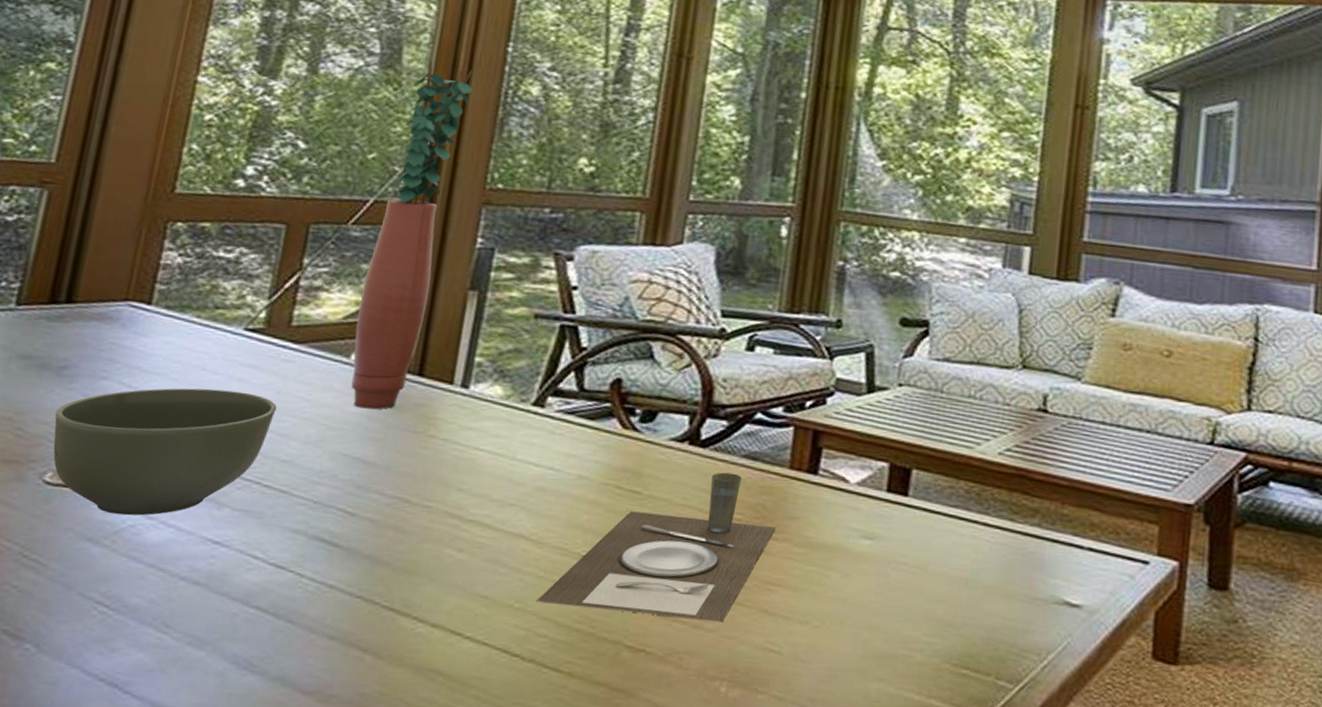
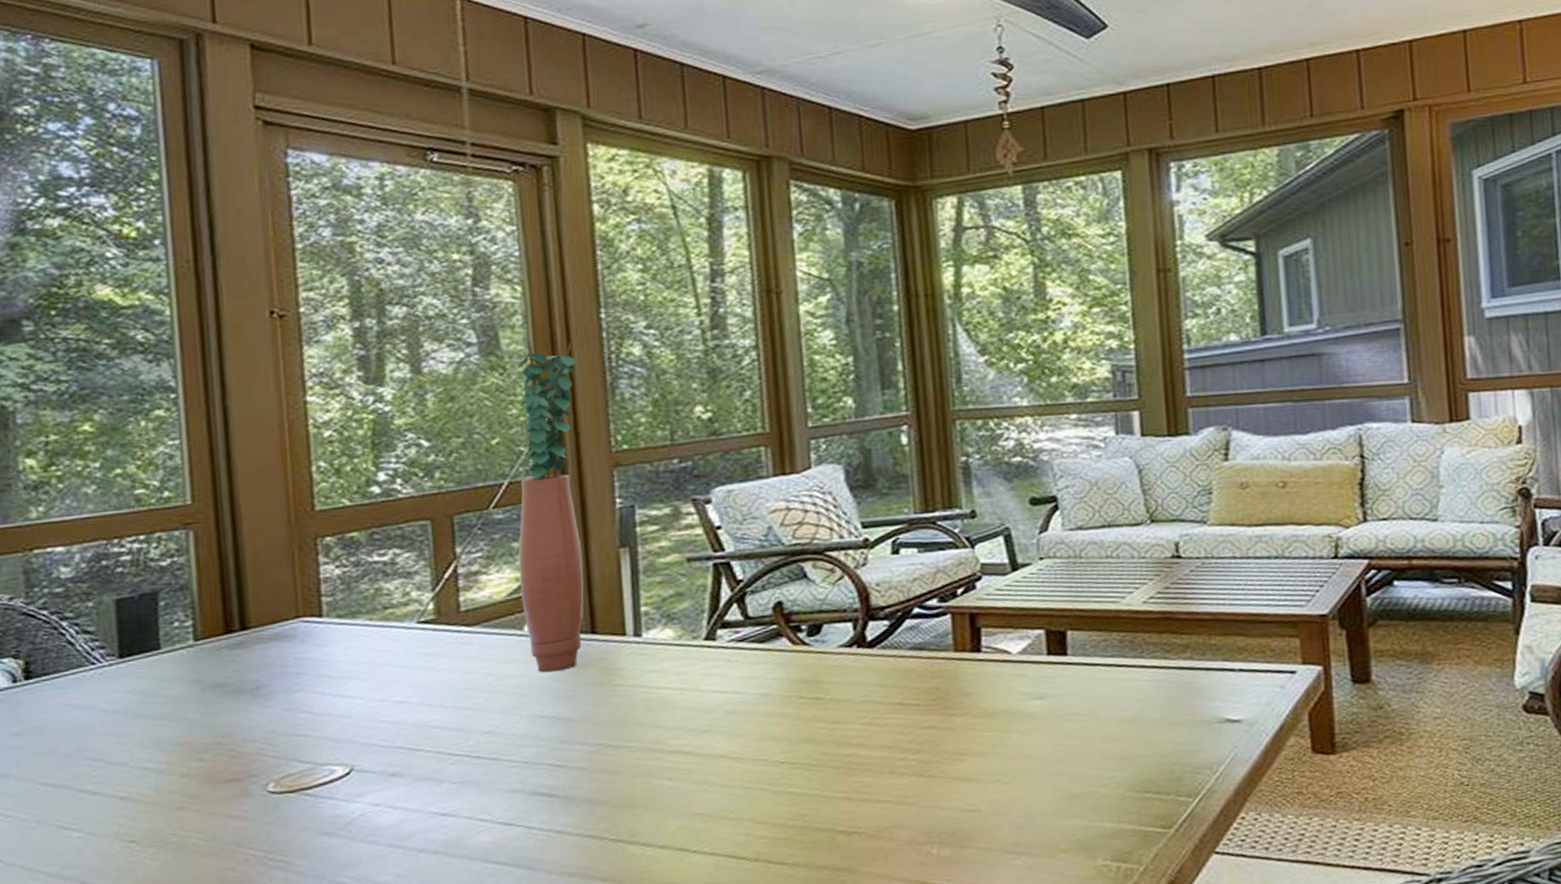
bowl: present [53,388,277,516] -> none [260,678,467,808]
place setting: present [537,472,776,623] -> none [749,665,953,809]

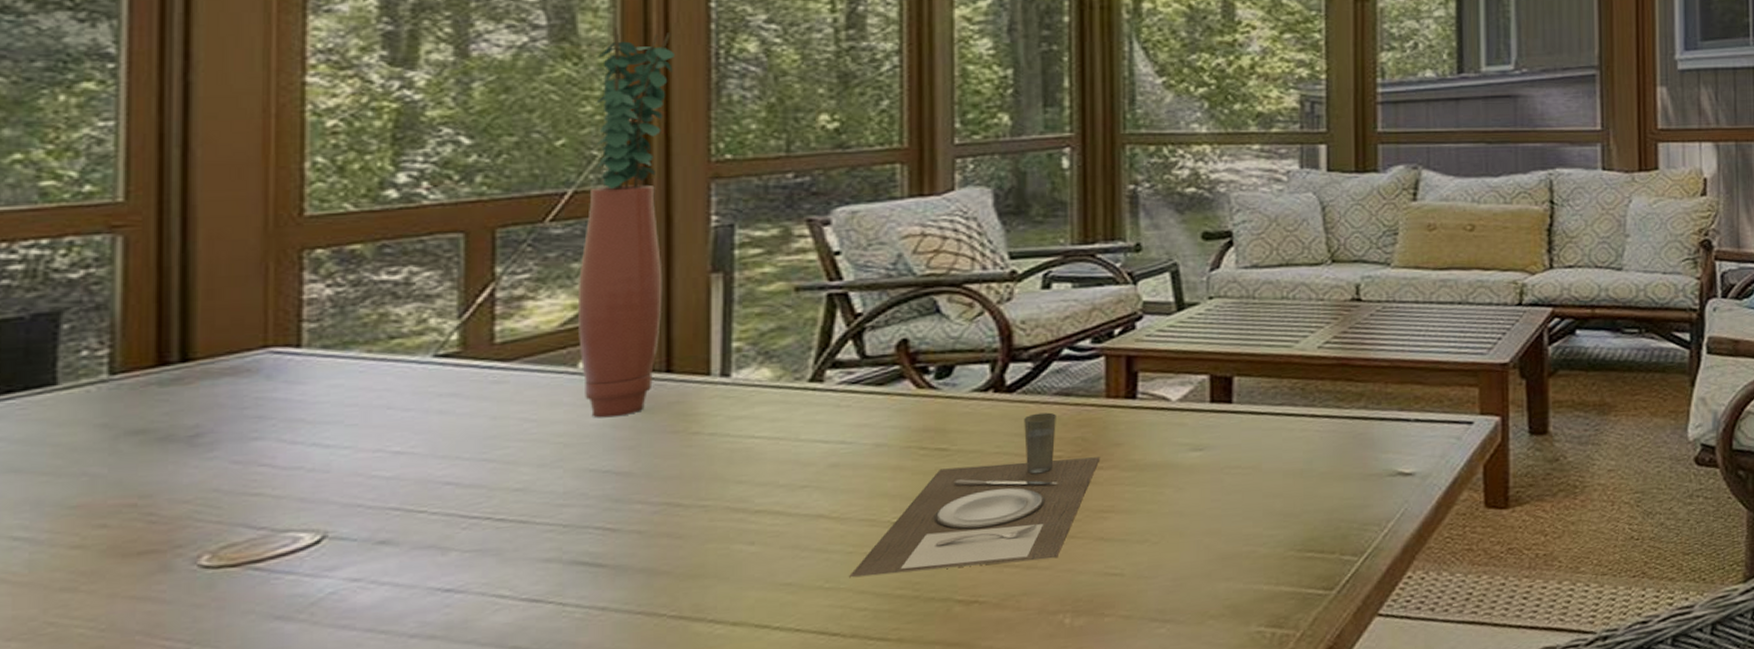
place setting: none [749,665,953,809] -> present [849,412,1100,577]

